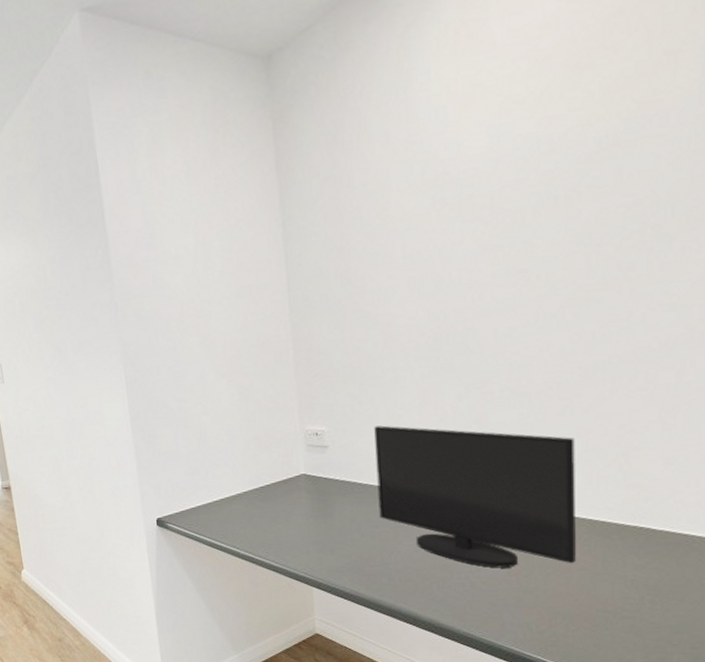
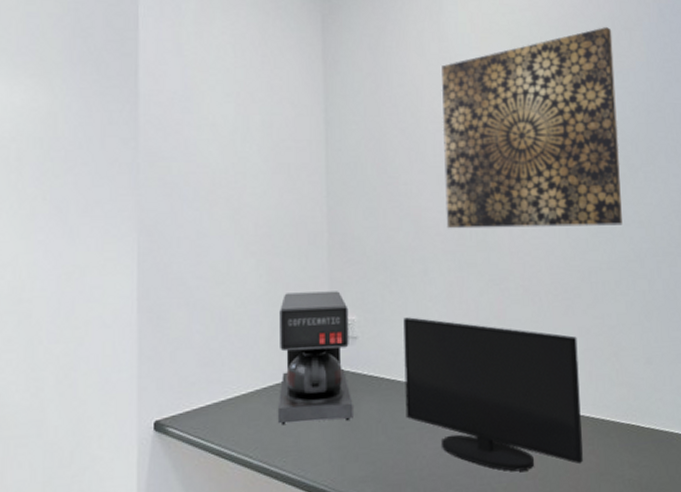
coffee maker: none [252,404,328,523] -> present [277,291,353,426]
wall art: none [411,56,647,335] -> present [441,27,622,229]

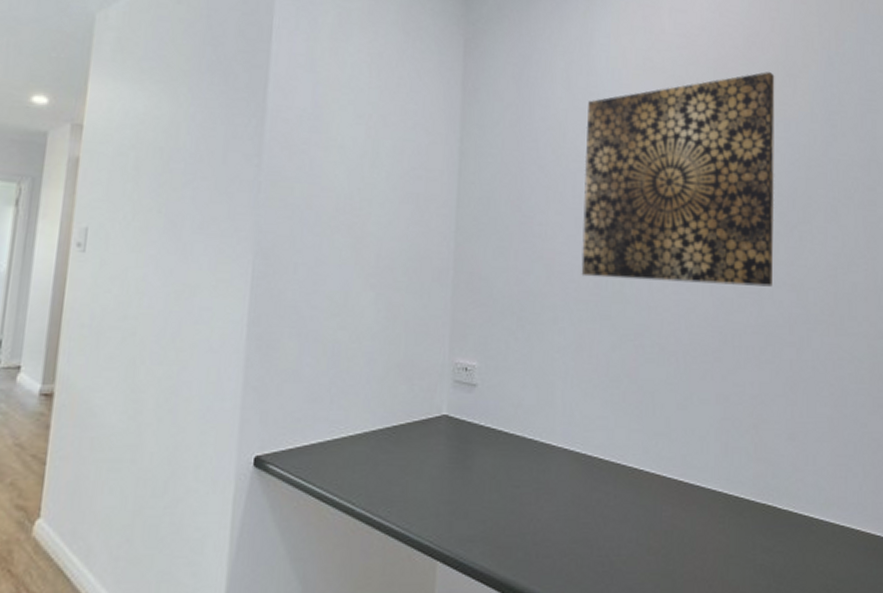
coffee maker: present [277,291,353,426] -> none [384,331,470,475]
monitor: present [403,317,583,472] -> none [522,368,714,545]

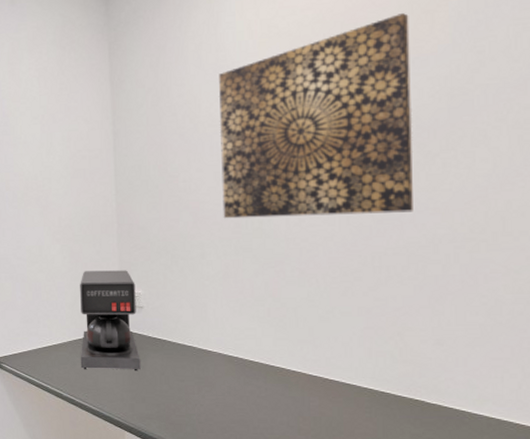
coffee maker: none [384,331,470,475] -> present [80,270,141,372]

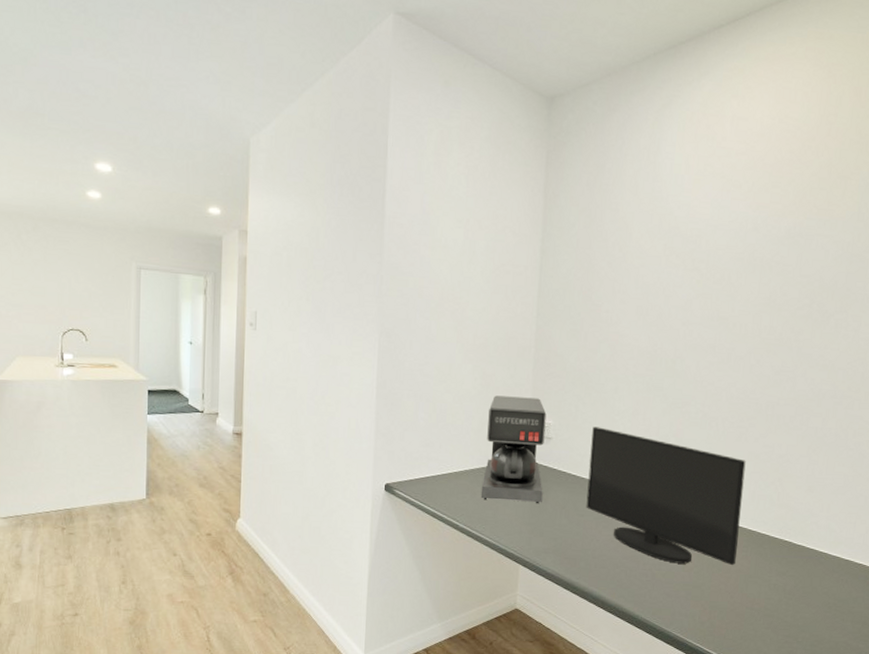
monitor: none [183,293,359,428] -> present [586,426,746,566]
wall art: present [218,13,413,219] -> none [640,174,827,367]

